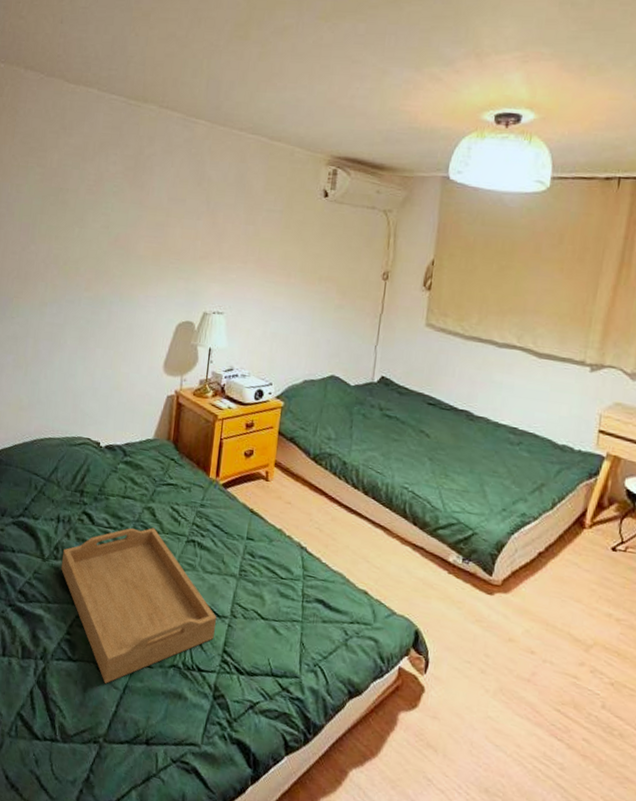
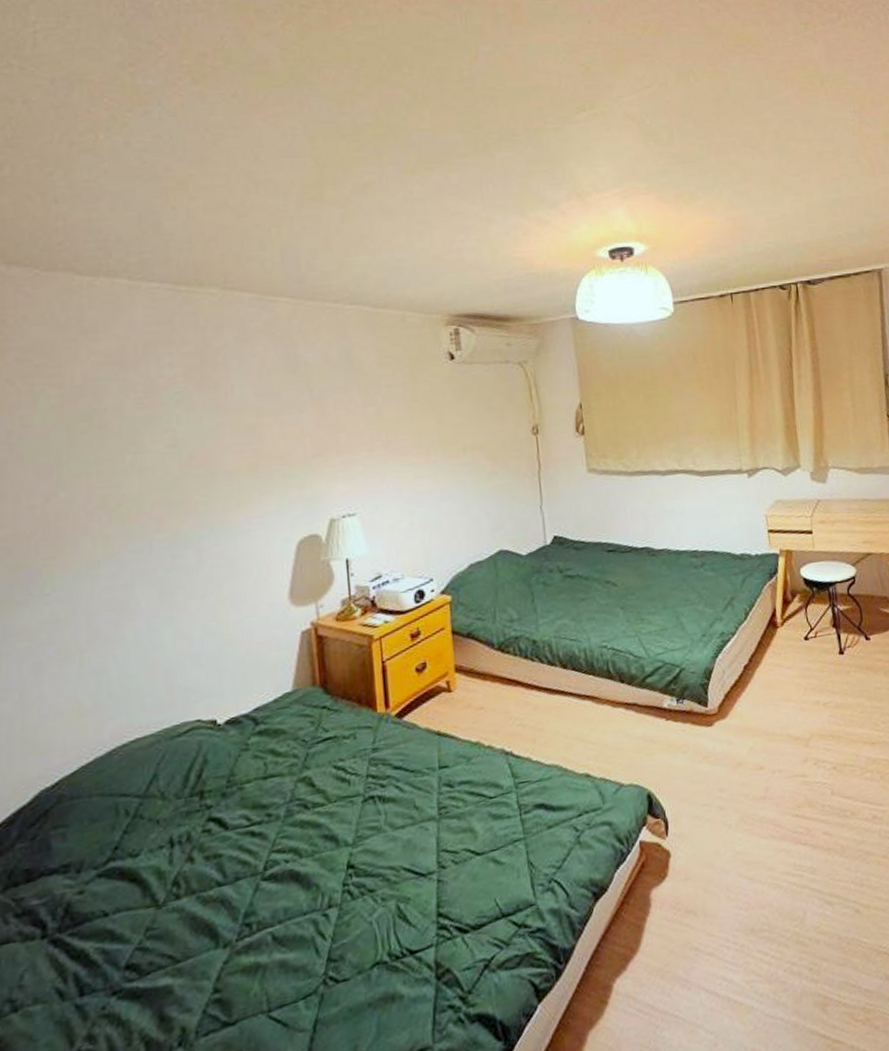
serving tray: present [60,527,217,684] -> none [187,801,423,1032]

